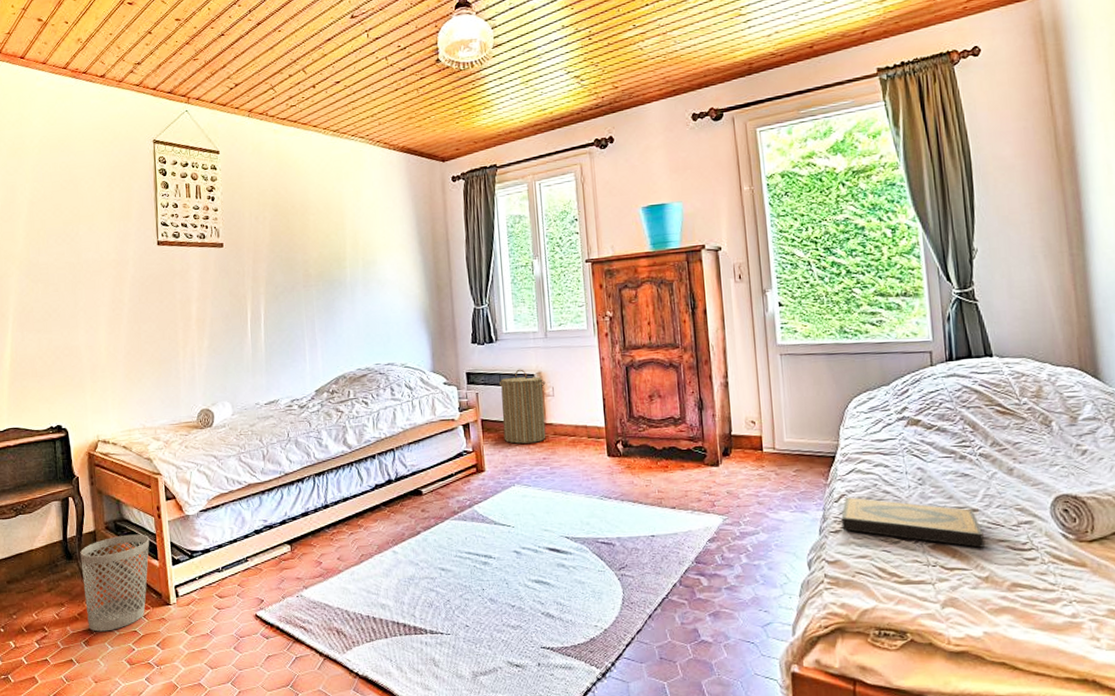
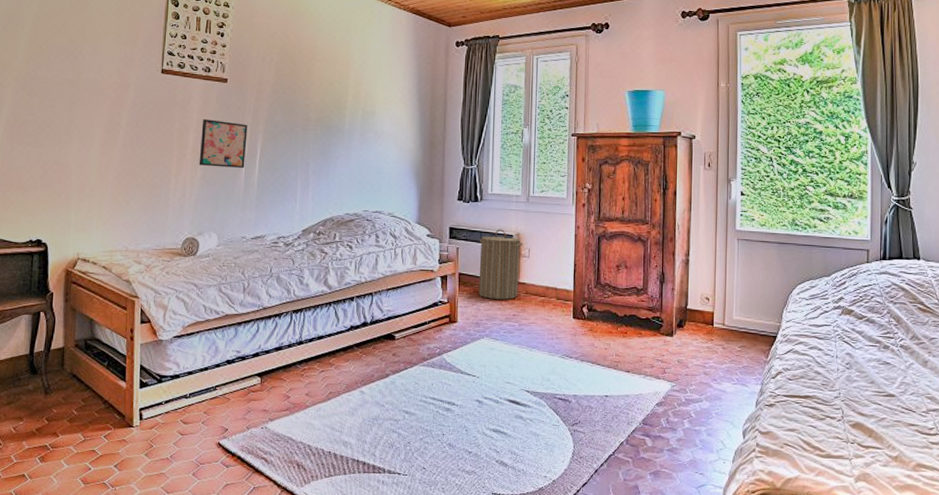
wastebasket: present [80,534,150,632] -> none [45,354,119,449]
wall art: none [203,286,250,335] -> present [199,119,248,168]
hardback book: present [841,497,985,548] -> none [776,374,897,430]

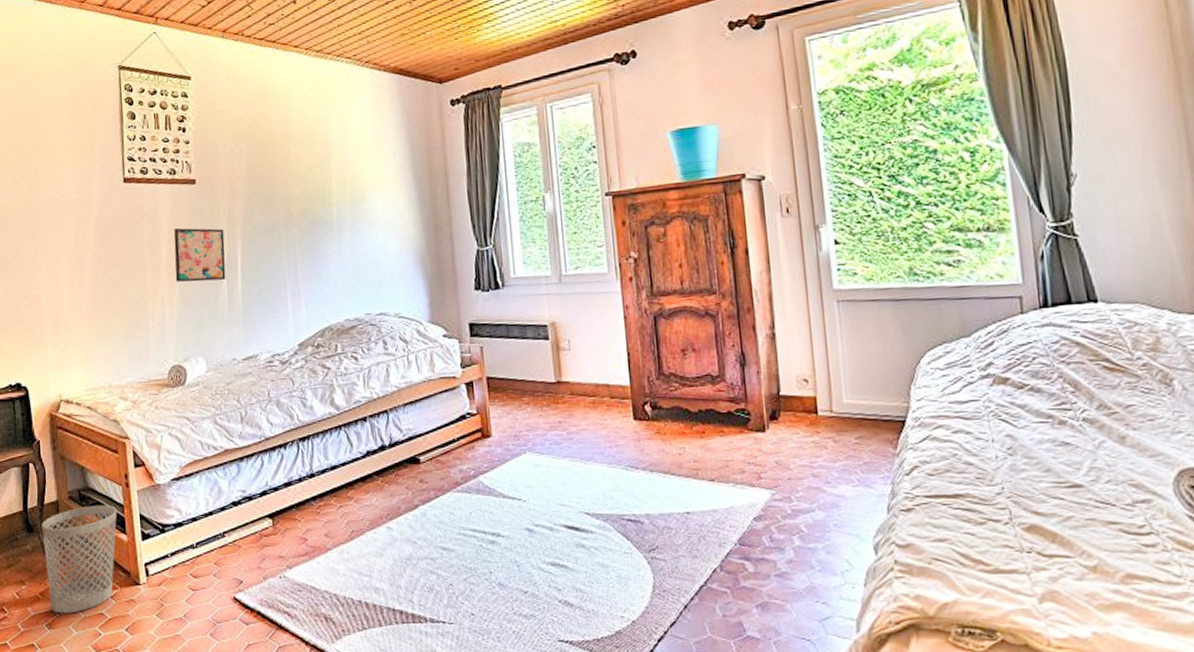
wastebasket: none [45,354,119,449] -> present [42,505,117,614]
laundry hamper: present [478,229,523,300] -> none [507,319,562,405]

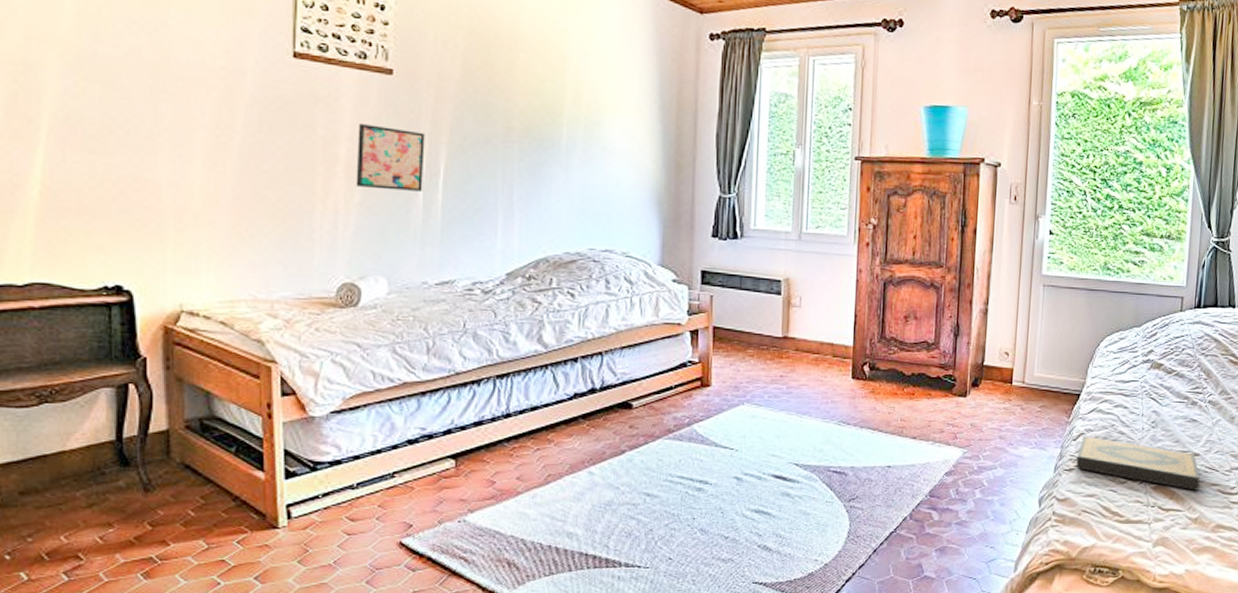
wastebasket: present [42,505,117,614] -> none [143,437,253,561]
hardback book: none [913,469,1091,531] -> present [1076,436,1200,491]

